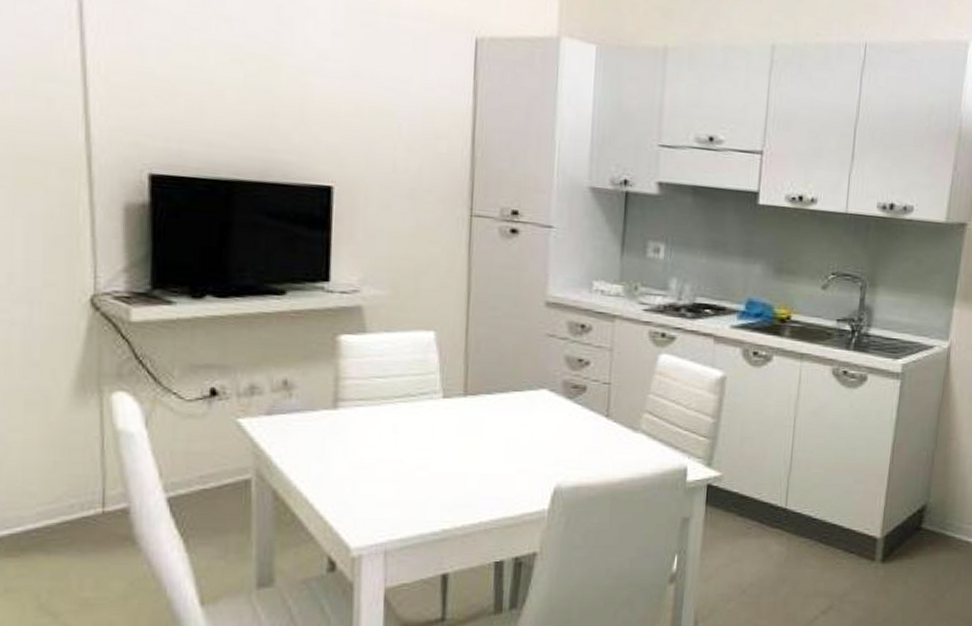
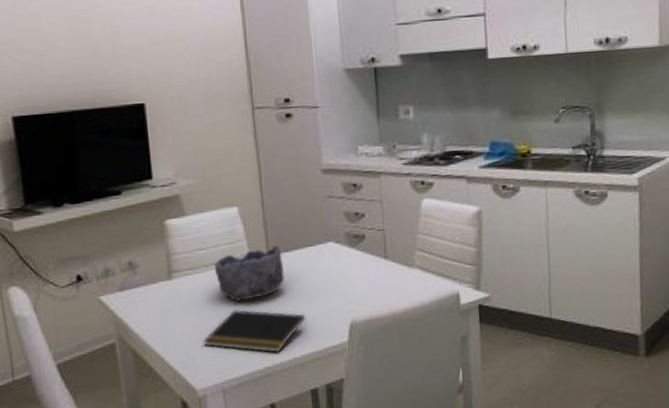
notepad: none [366,455,501,514] -> present [202,309,306,354]
bowl: none [394,385,483,446] -> present [214,246,285,301]

